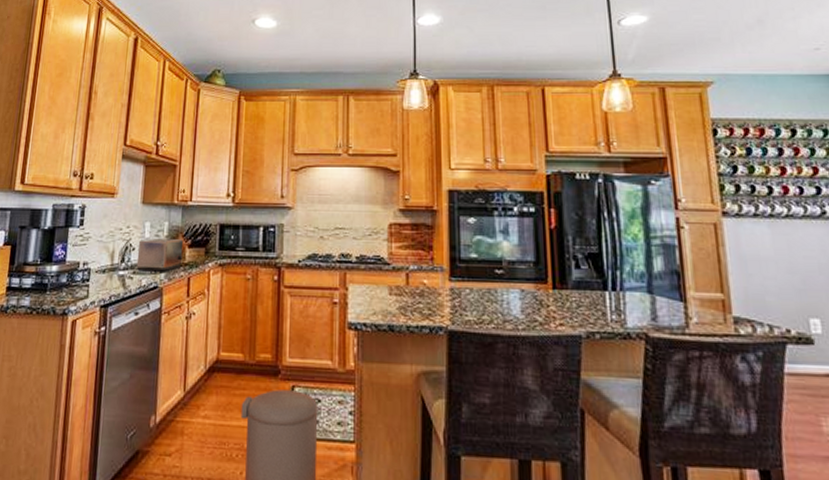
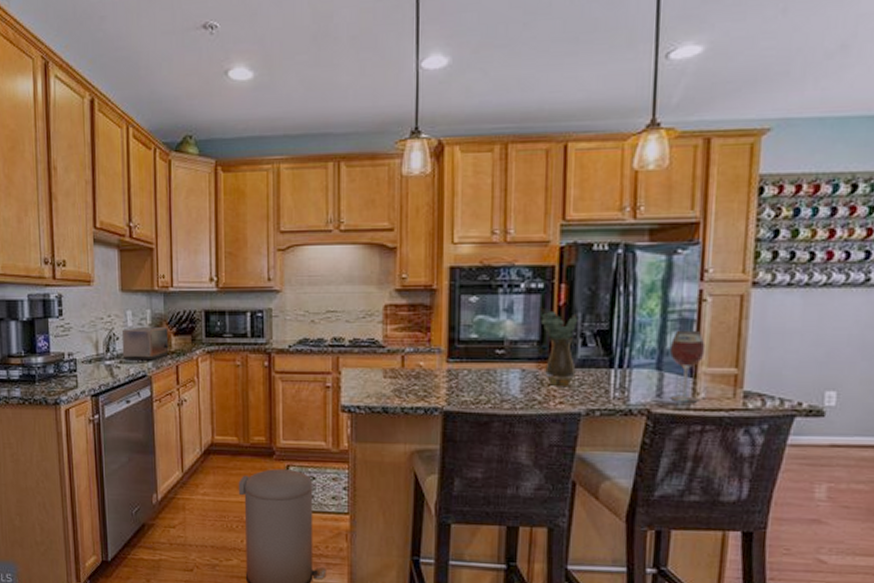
vase: none [532,229,573,309] -> present [539,307,578,388]
wineglass: none [657,255,692,327] -> present [670,330,706,403]

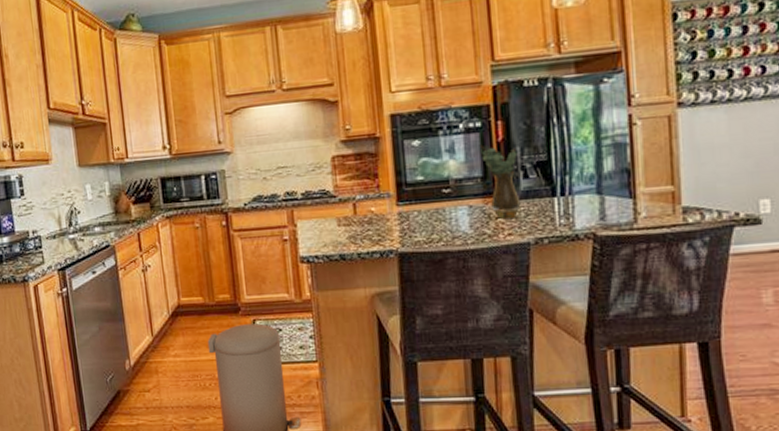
toaster: present [121,327,169,361] -> none [82,197,130,233]
wineglass: present [670,330,706,403] -> none [608,153,641,223]

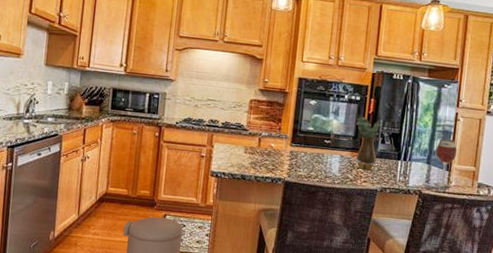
wineglass: none [608,153,641,223] -> present [434,138,458,188]

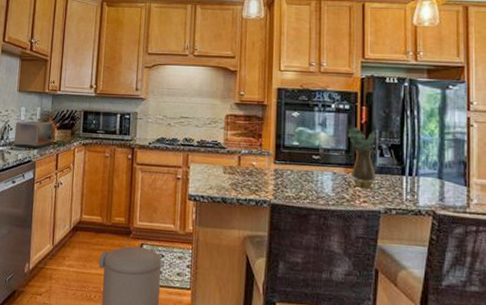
toaster: none [39,95,81,123] -> present [13,121,53,149]
wineglass: present [434,138,458,188] -> none [448,148,475,207]

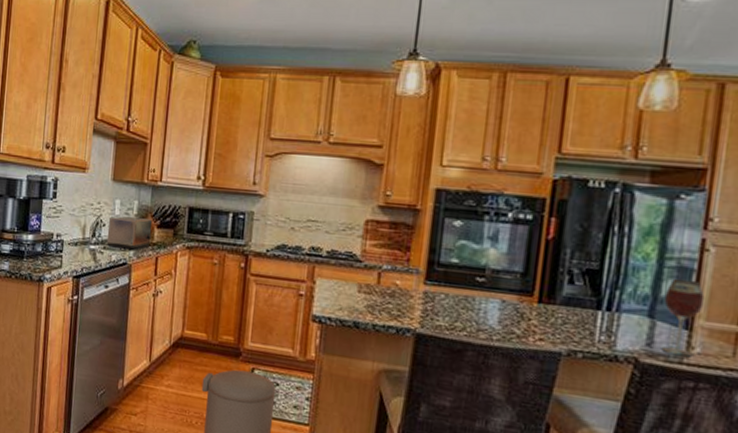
vase: present [346,123,376,189] -> none [525,238,567,324]
wineglass: none [448,148,475,207] -> present [661,278,705,358]

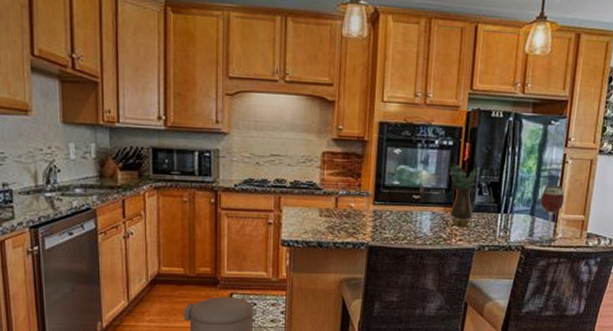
toaster: present [106,216,153,250] -> none [63,160,115,194]
vase: none [525,238,567,324] -> present [448,161,477,228]

